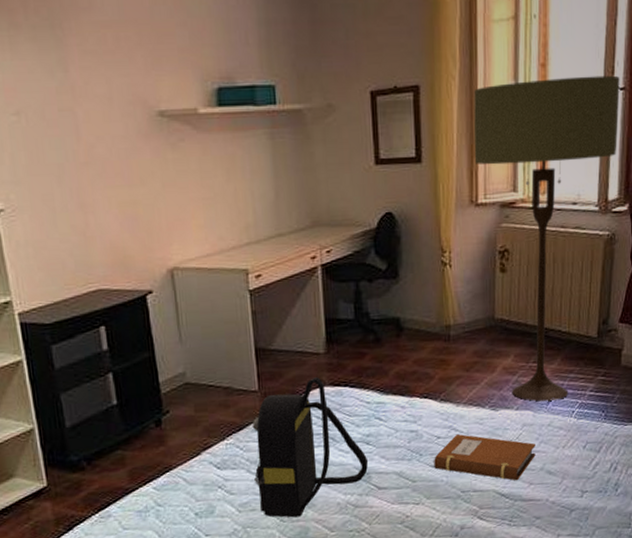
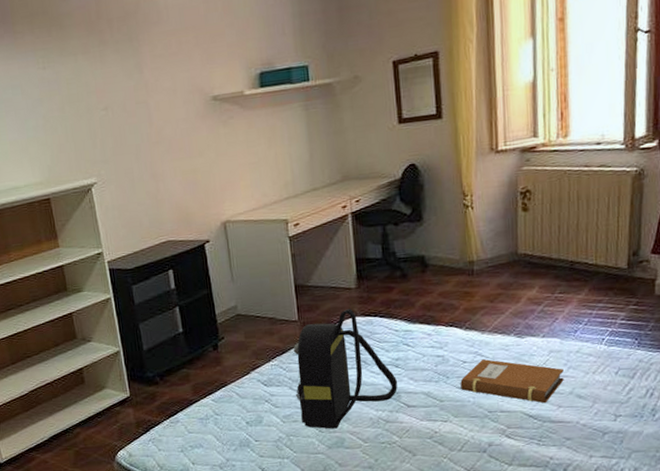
floor lamp: present [474,75,620,401] -> none [491,20,645,330]

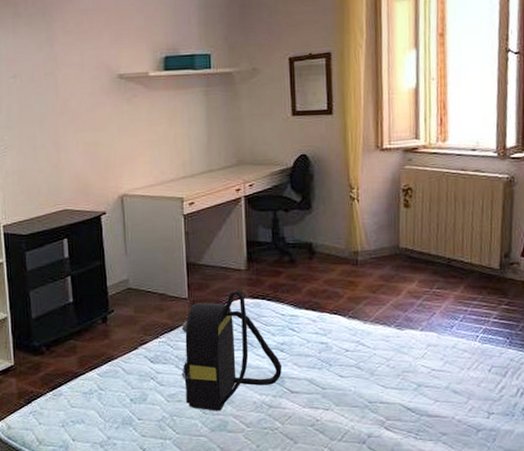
notebook: present [459,359,564,404] -> none [341,348,441,397]

